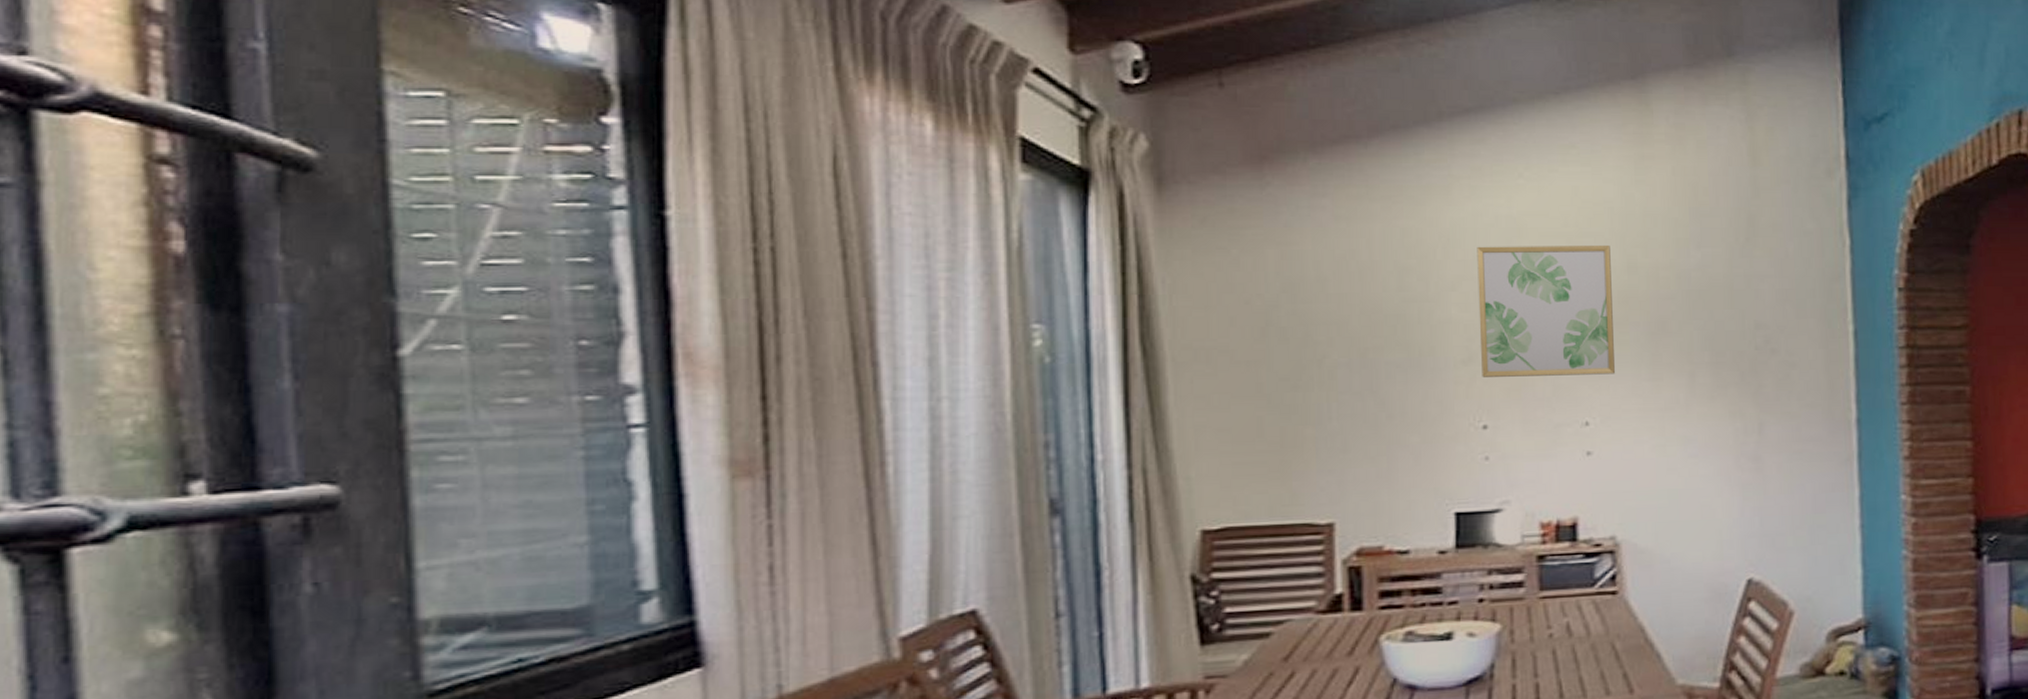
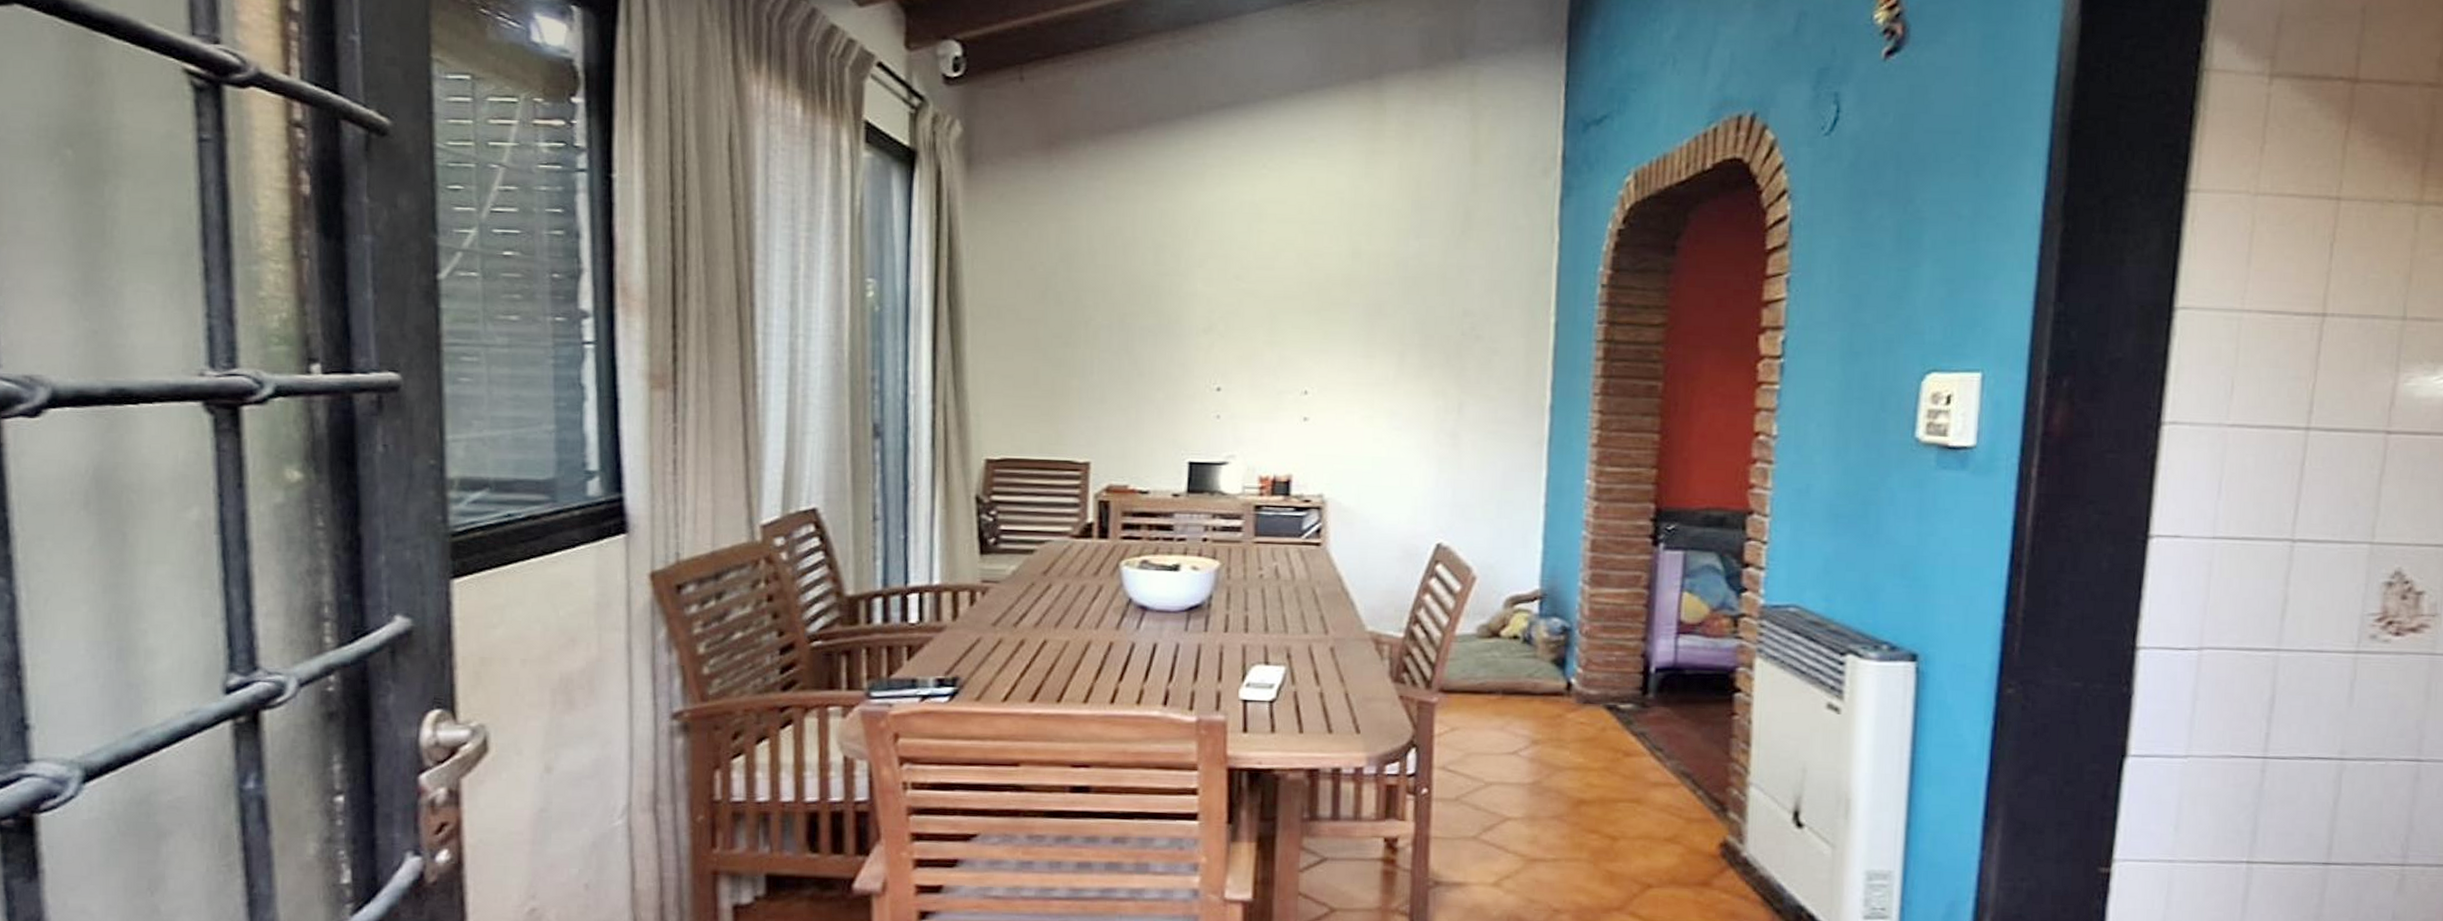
wall art: present [1477,246,1615,377] -> none [1219,228,1338,350]

